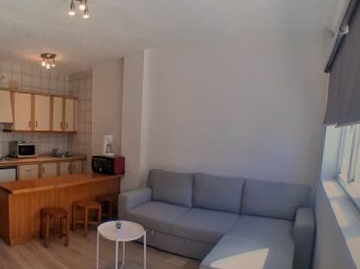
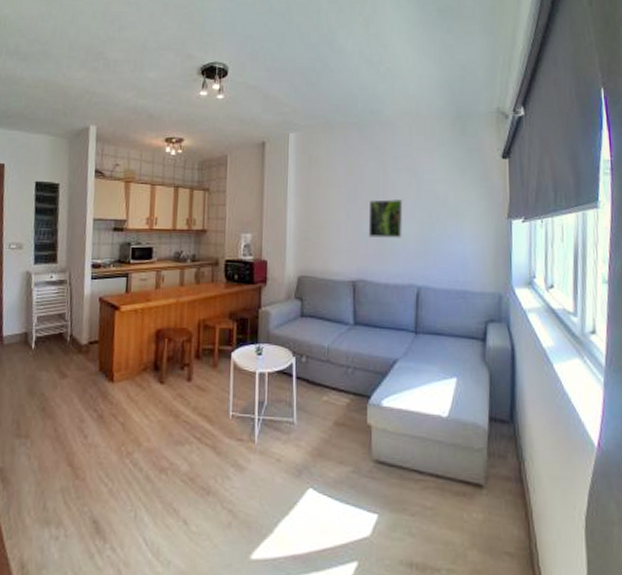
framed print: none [207,107,236,140] -> present [368,198,403,238]

